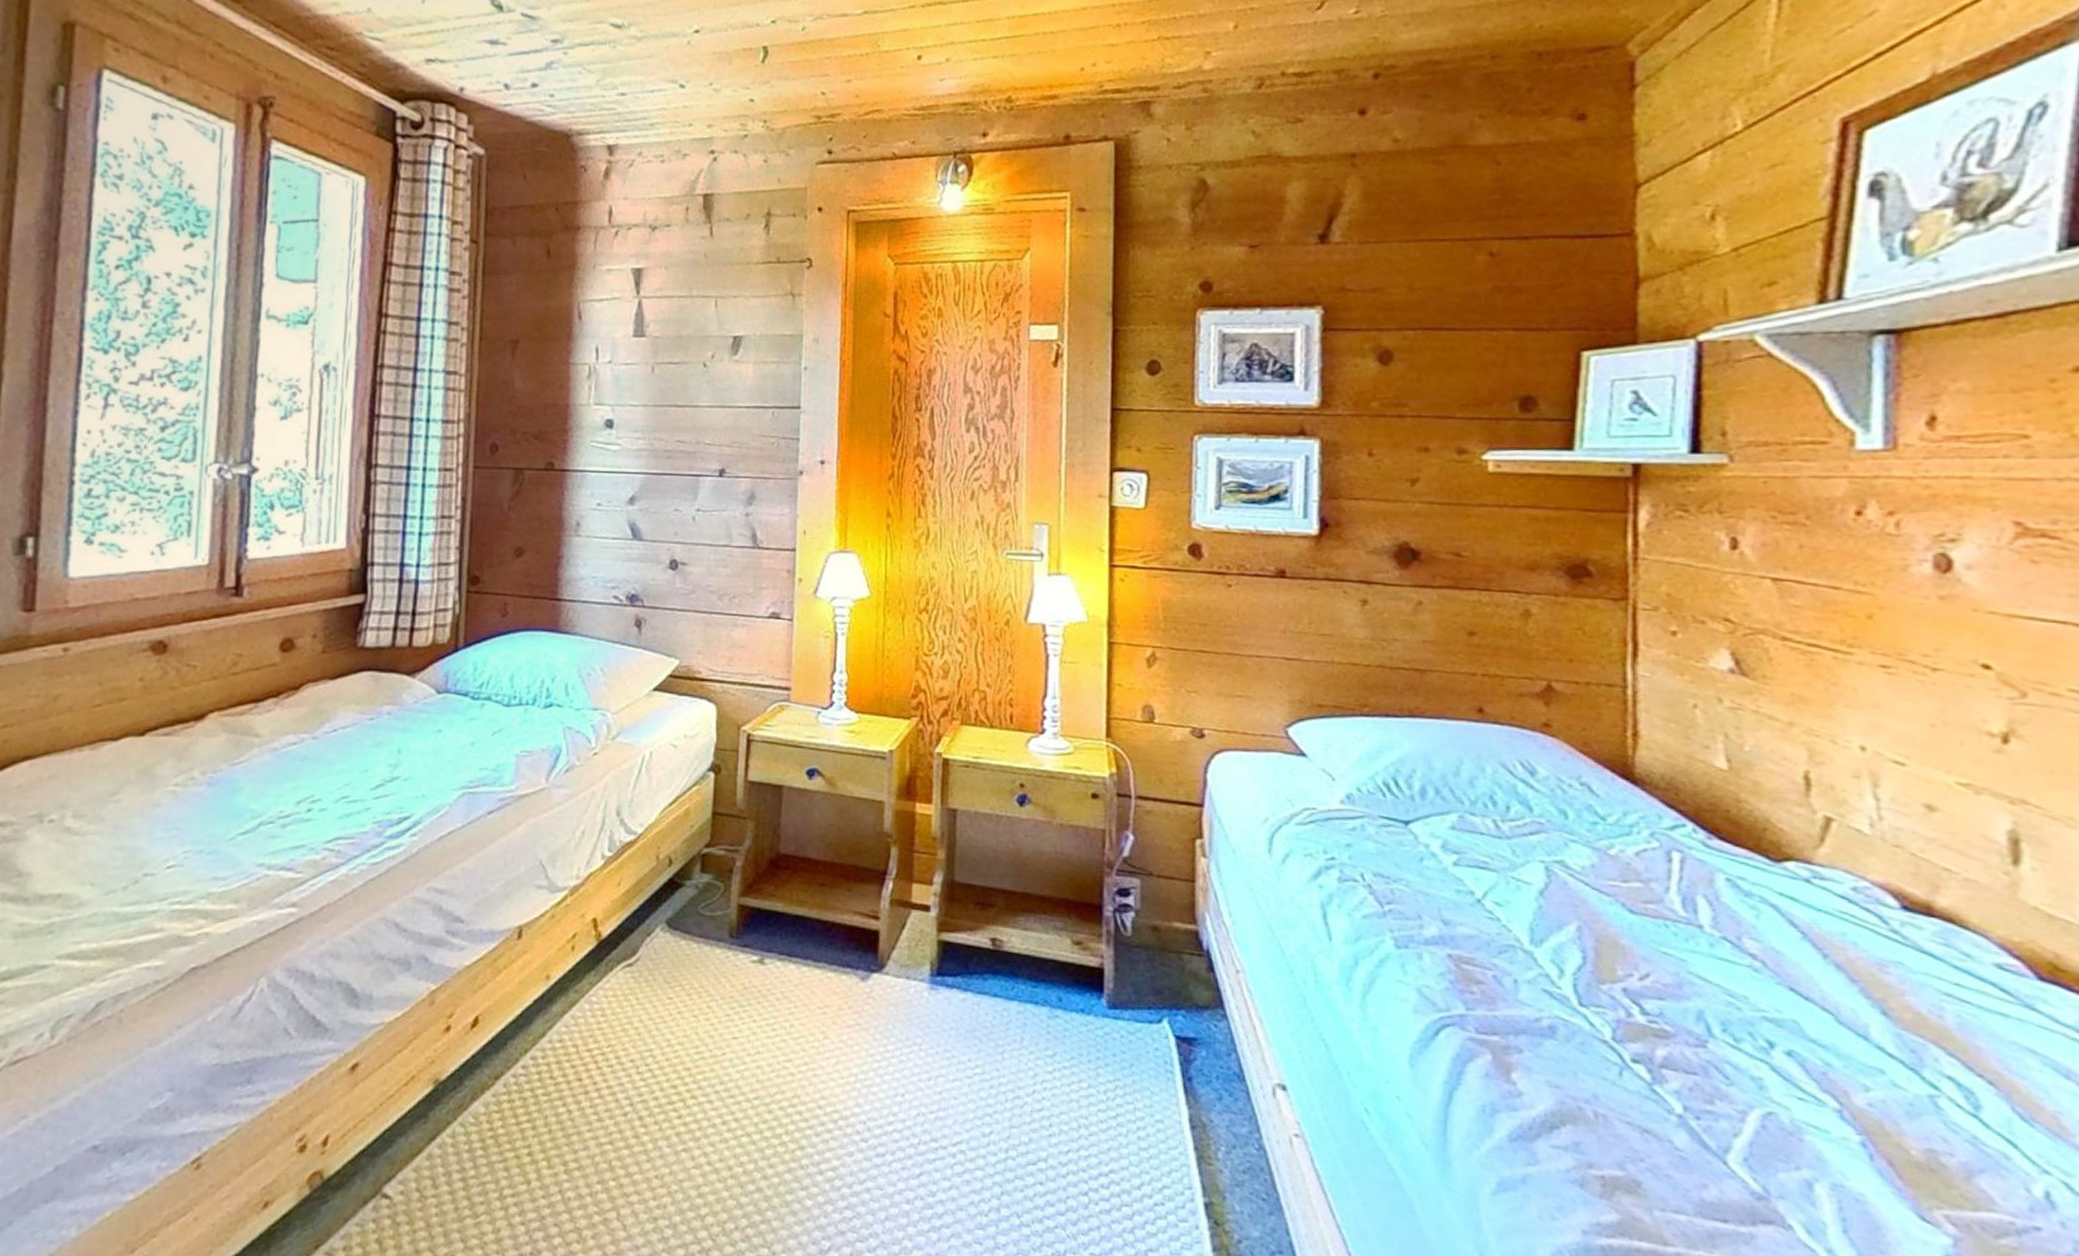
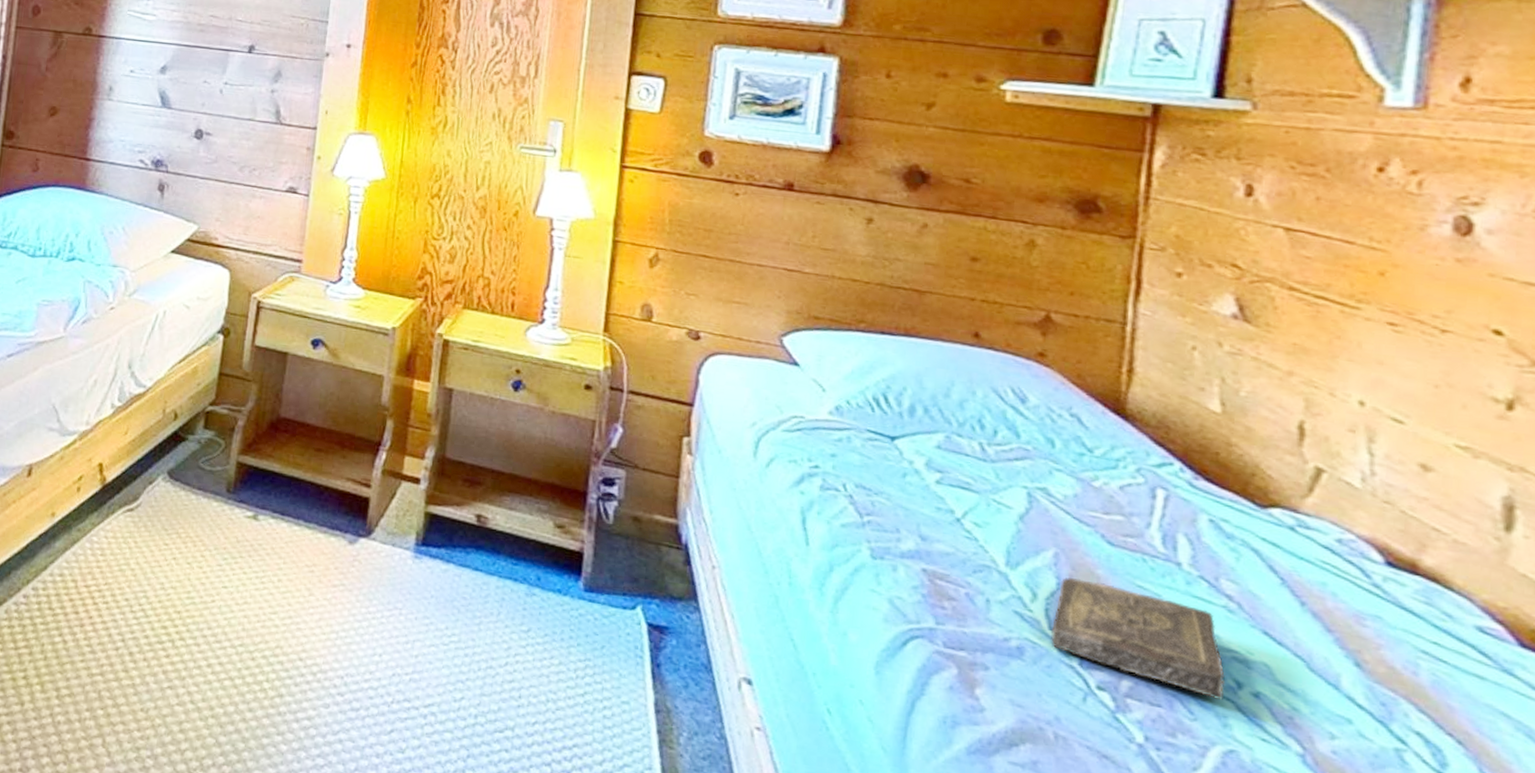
book: none [1582,950,1757,1062] -> present [1051,577,1225,700]

